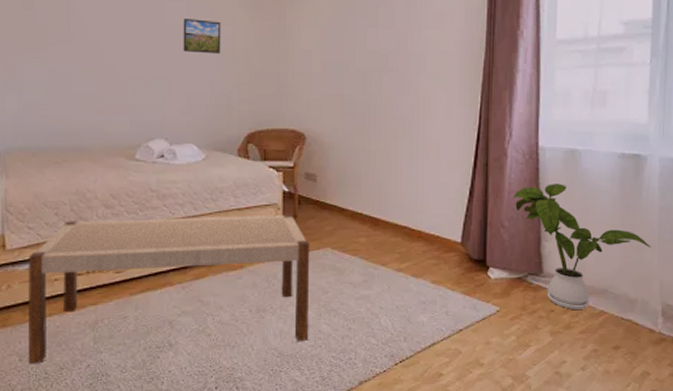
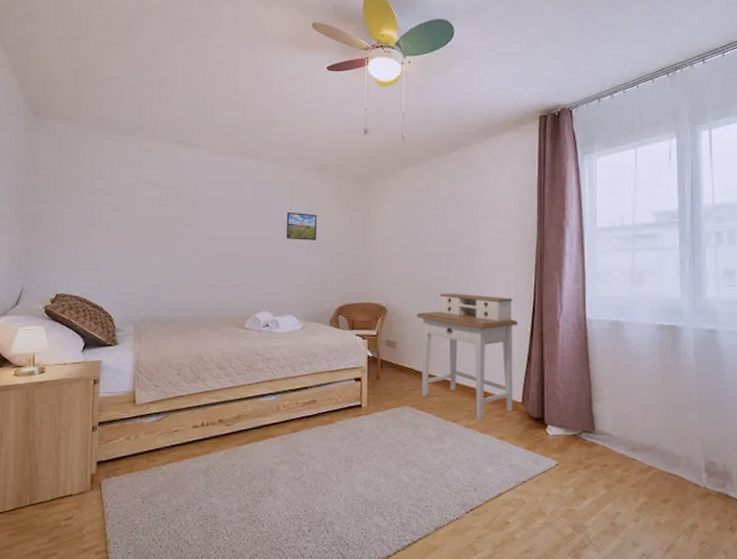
bench: present [28,214,310,363] -> none [150,376,391,505]
desk: none [340,117,460,263] -> present [416,293,519,420]
house plant: present [513,184,652,311] -> none [566,351,692,466]

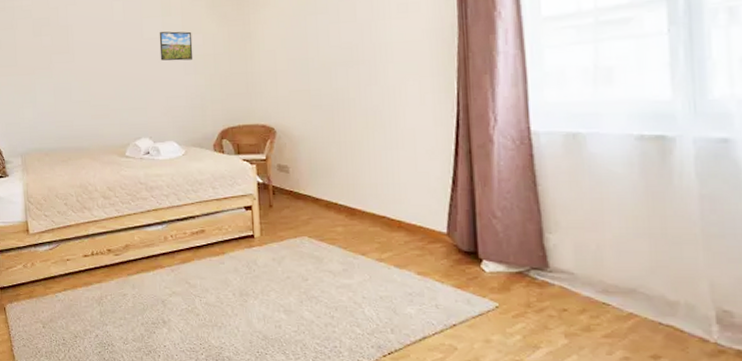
desk: present [416,293,519,420] -> none [310,108,438,253]

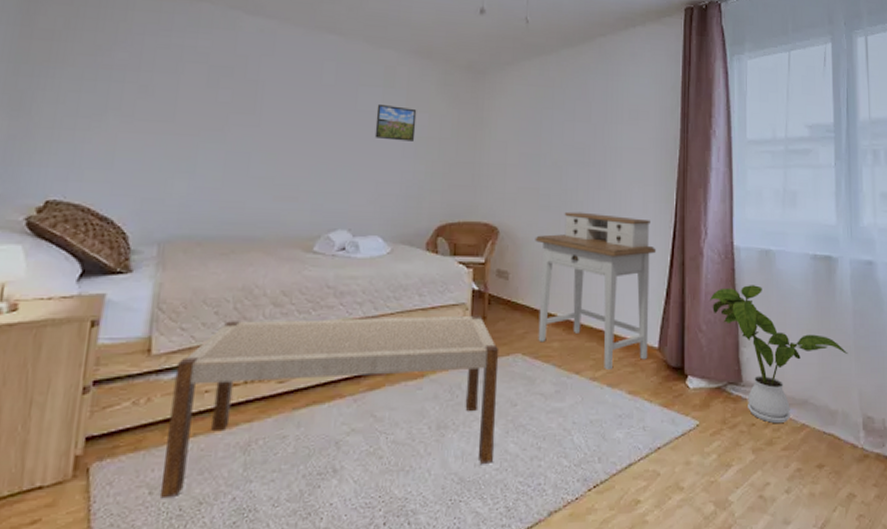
bench: none [46,204,291,331] -> present [161,315,499,497]
desk: none [310,108,438,253] -> present [535,211,657,371]
house plant: none [504,170,693,311] -> present [710,285,848,424]

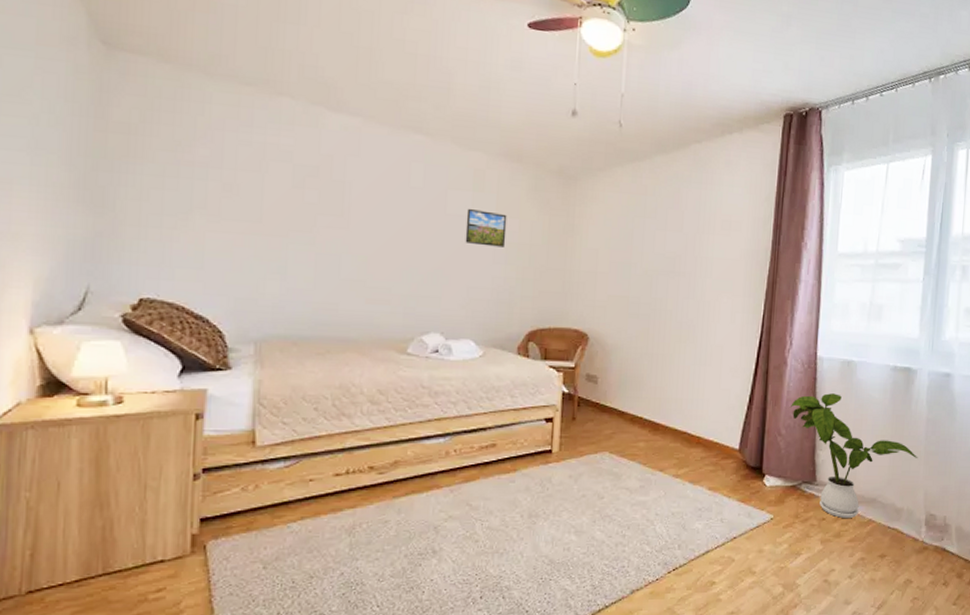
bench: present [161,315,499,497] -> none [275,416,588,571]
desk: present [535,211,657,371] -> none [624,320,742,469]

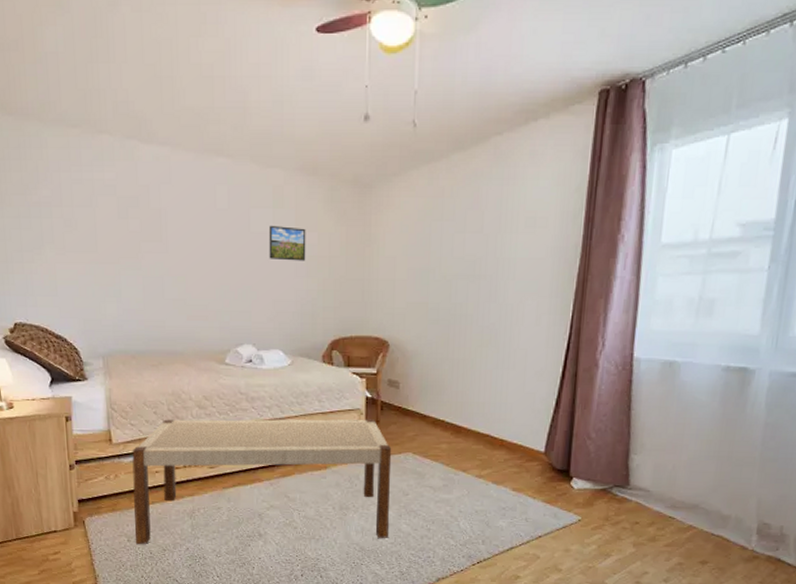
bench: none [275,416,588,571] -> present [132,419,392,544]
house plant: present [791,393,918,519] -> none [602,396,752,524]

